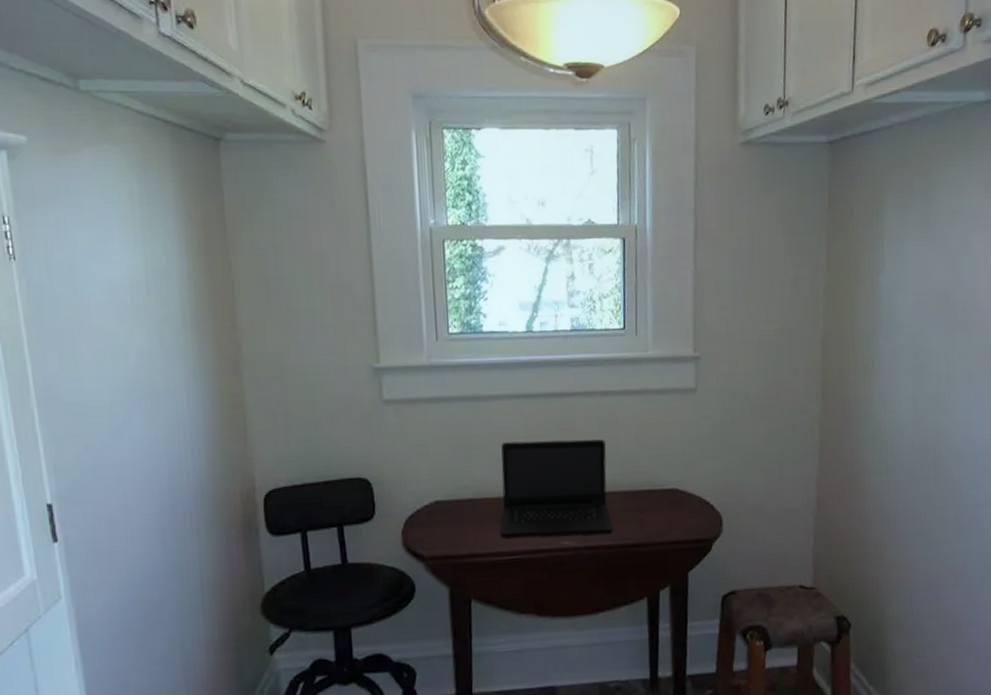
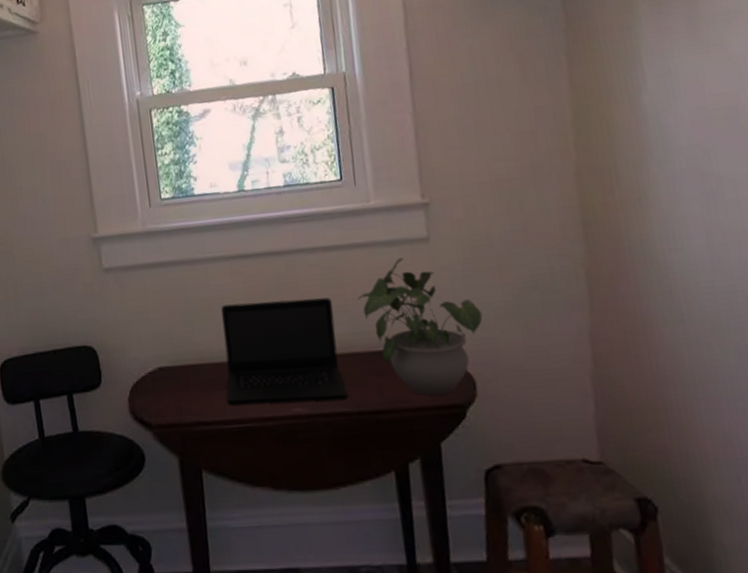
potted plant: none [628,405,734,531] -> present [357,257,483,396]

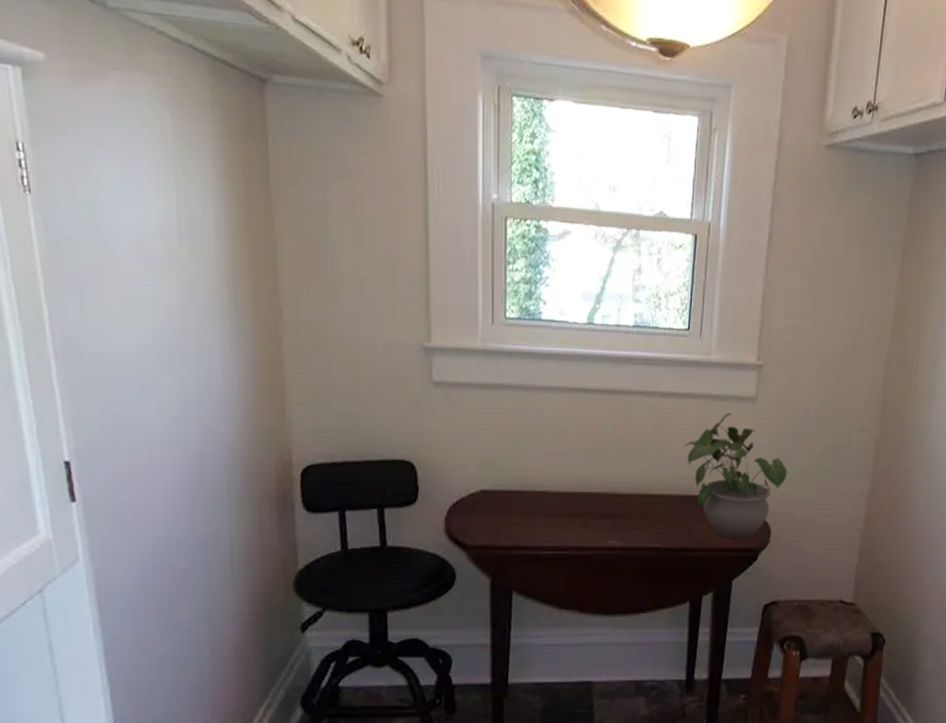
laptop: present [221,297,348,404] -> none [546,436,661,536]

